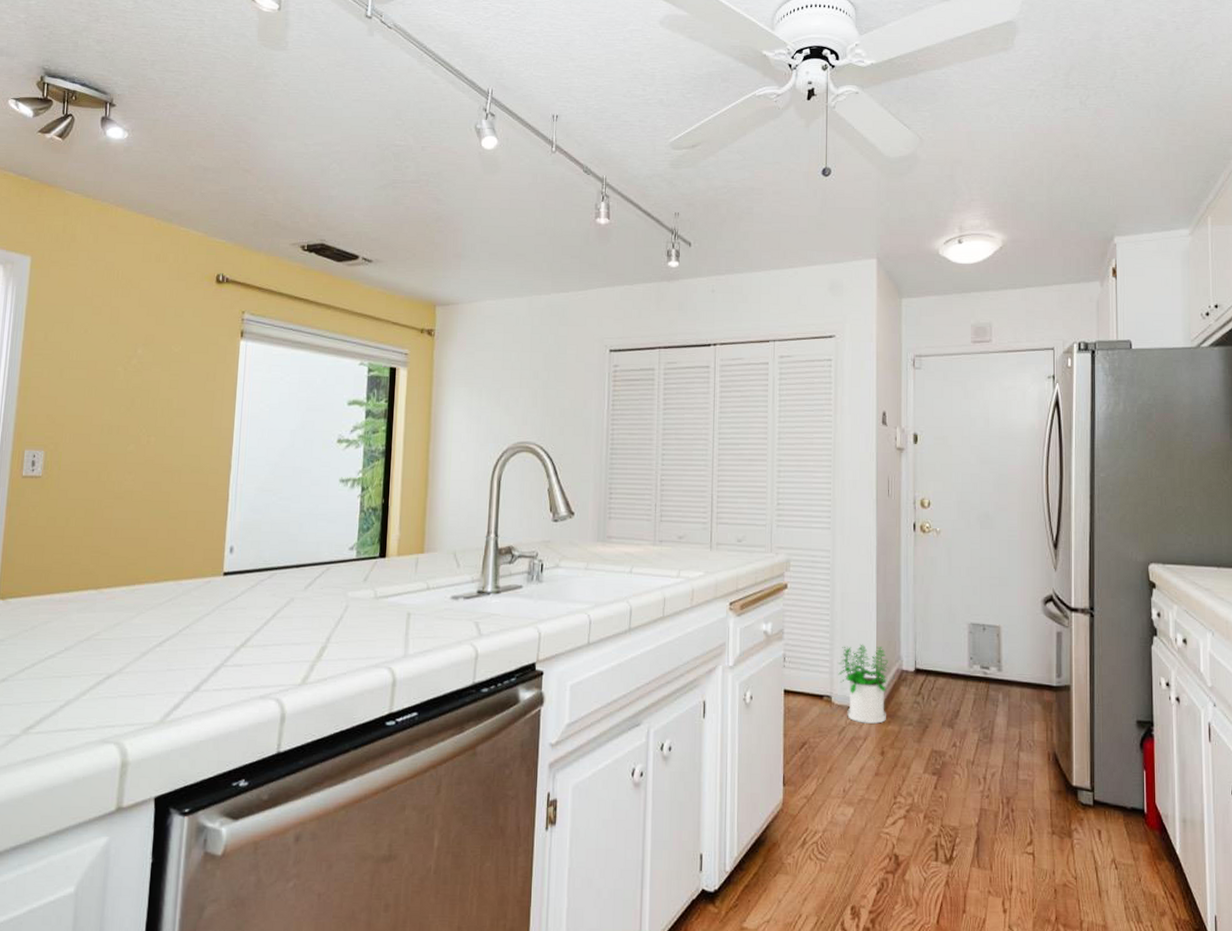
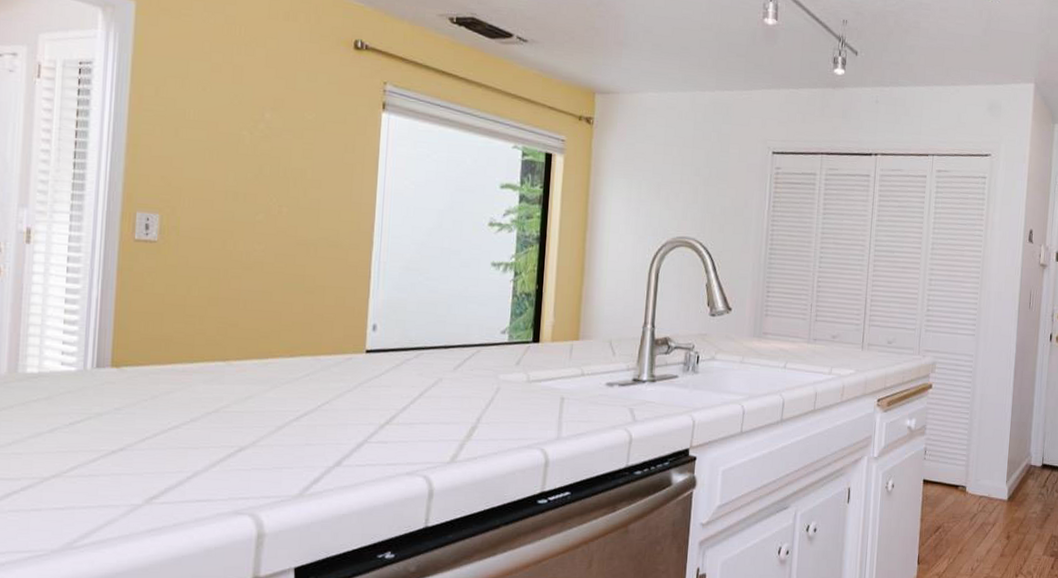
potted plant: present [838,644,889,724] -> none [973,441,1020,512]

